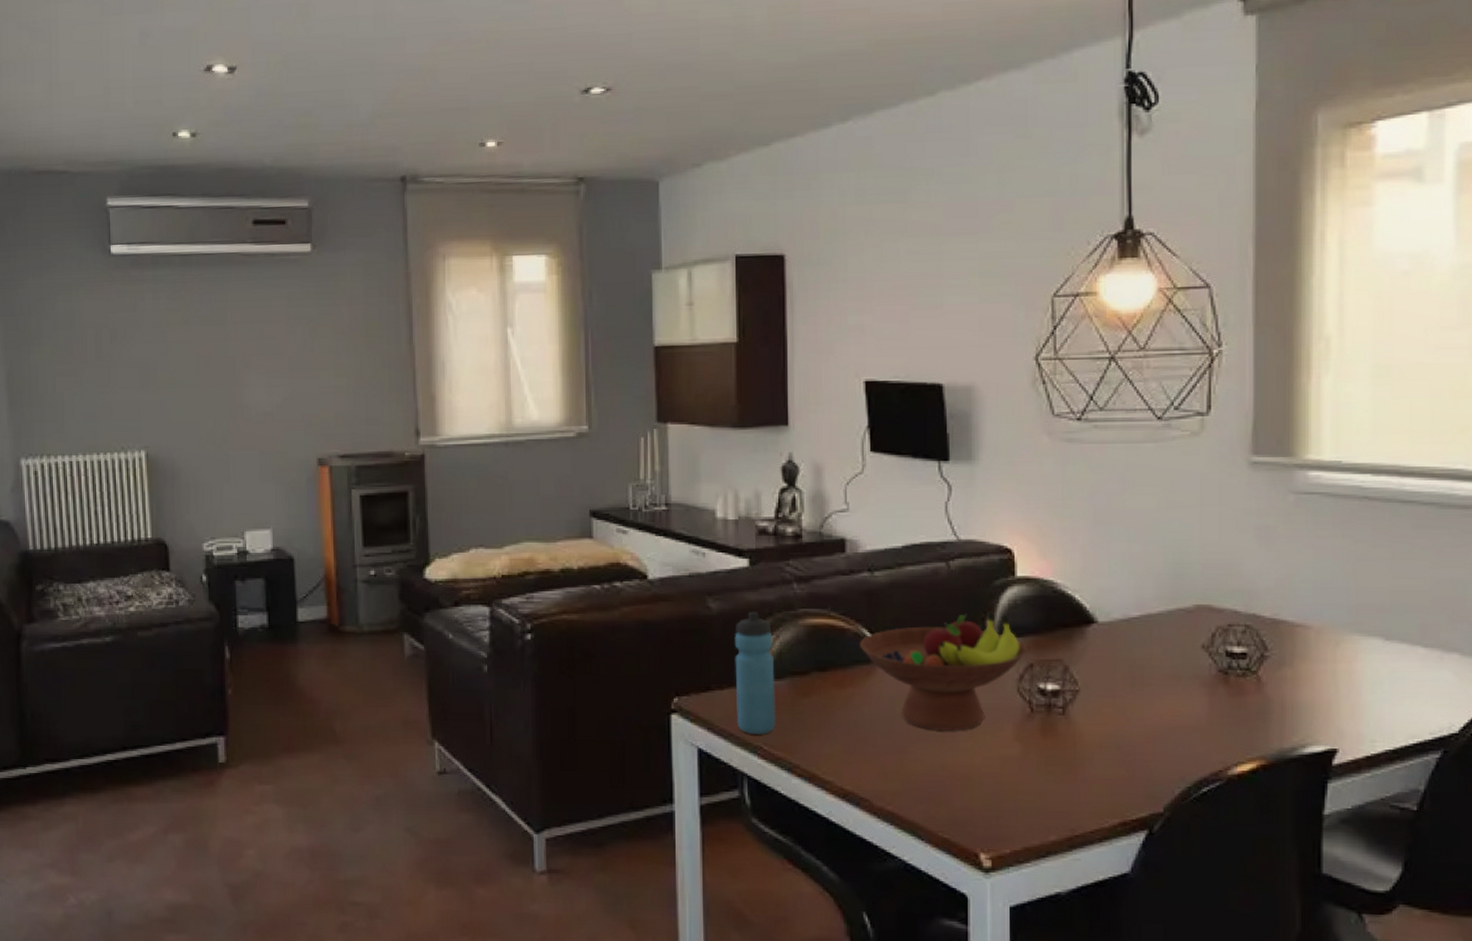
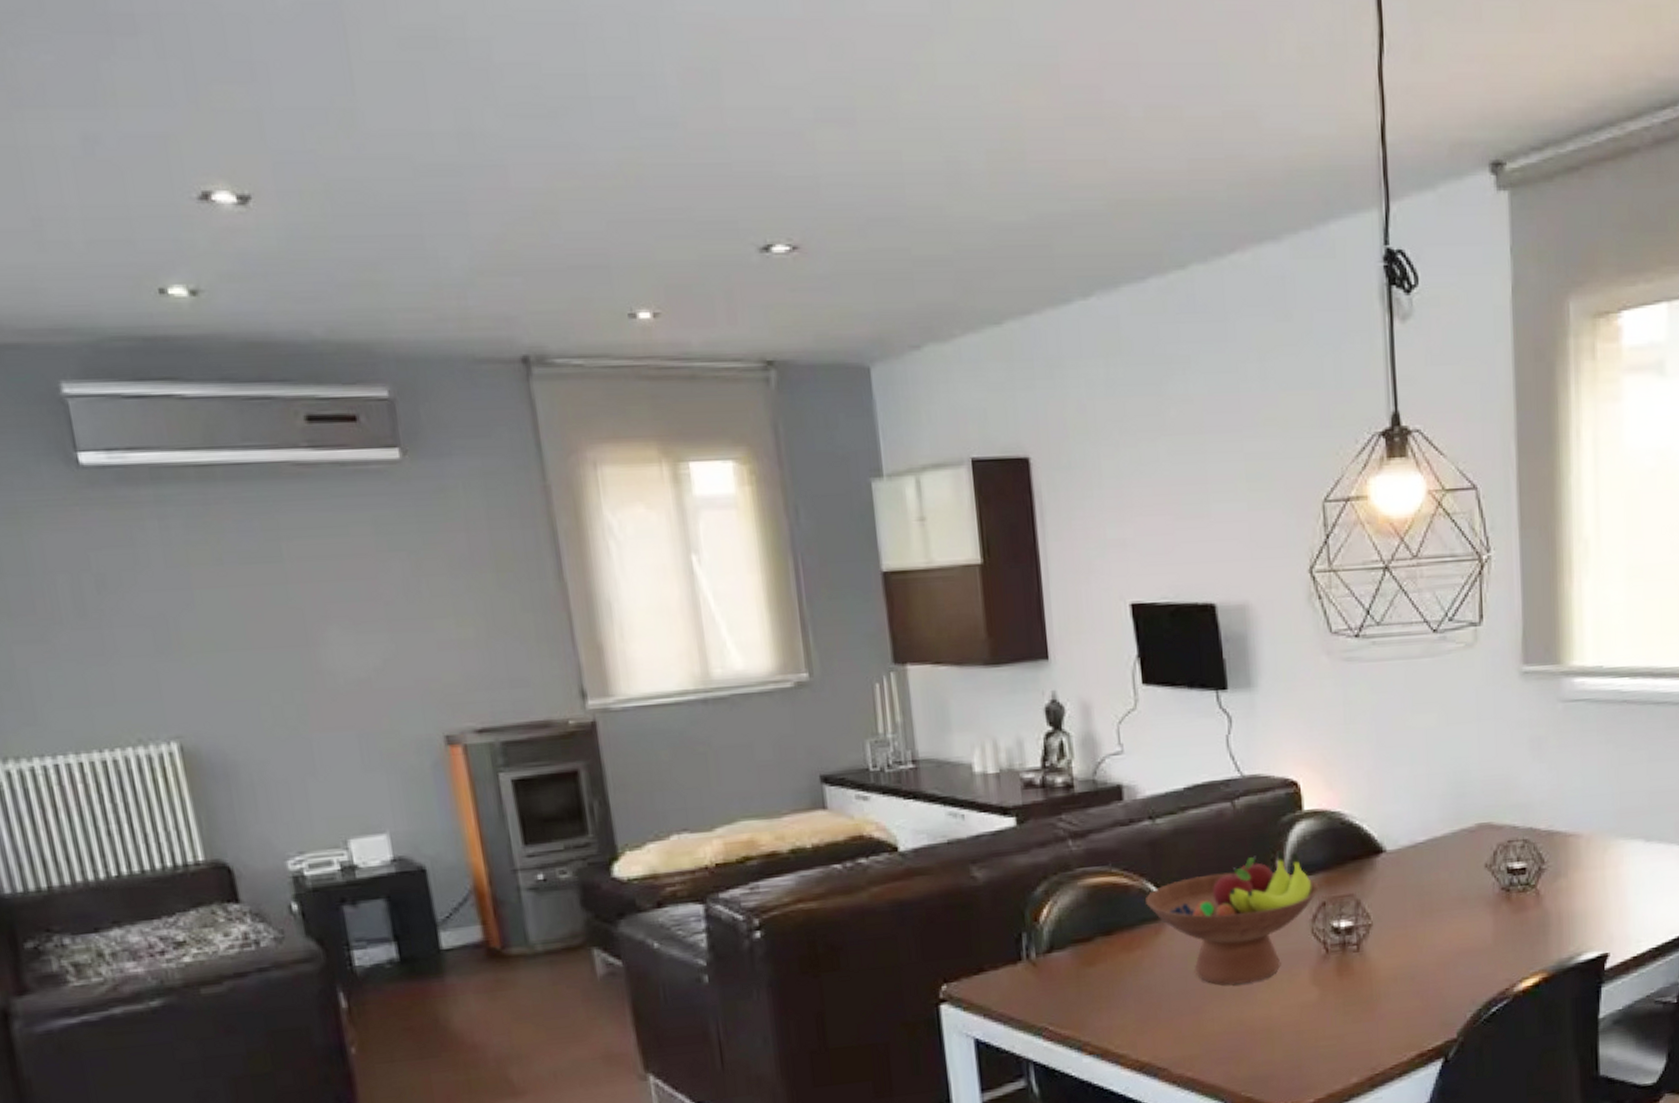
water bottle: present [734,611,777,734] -> none [1006,876,1060,1016]

